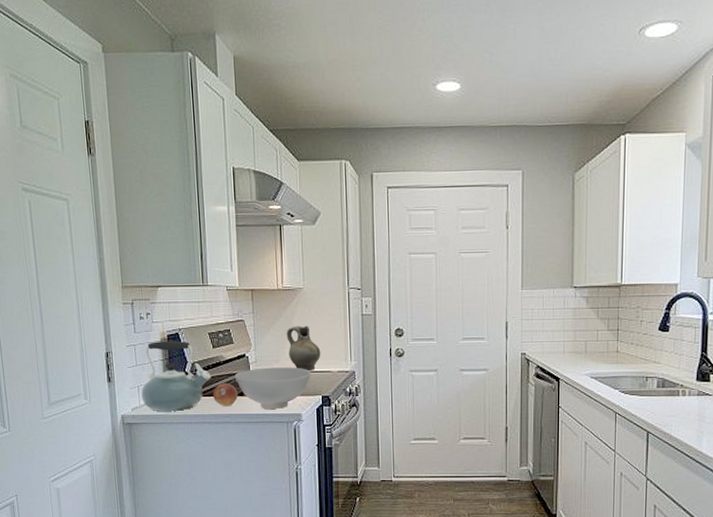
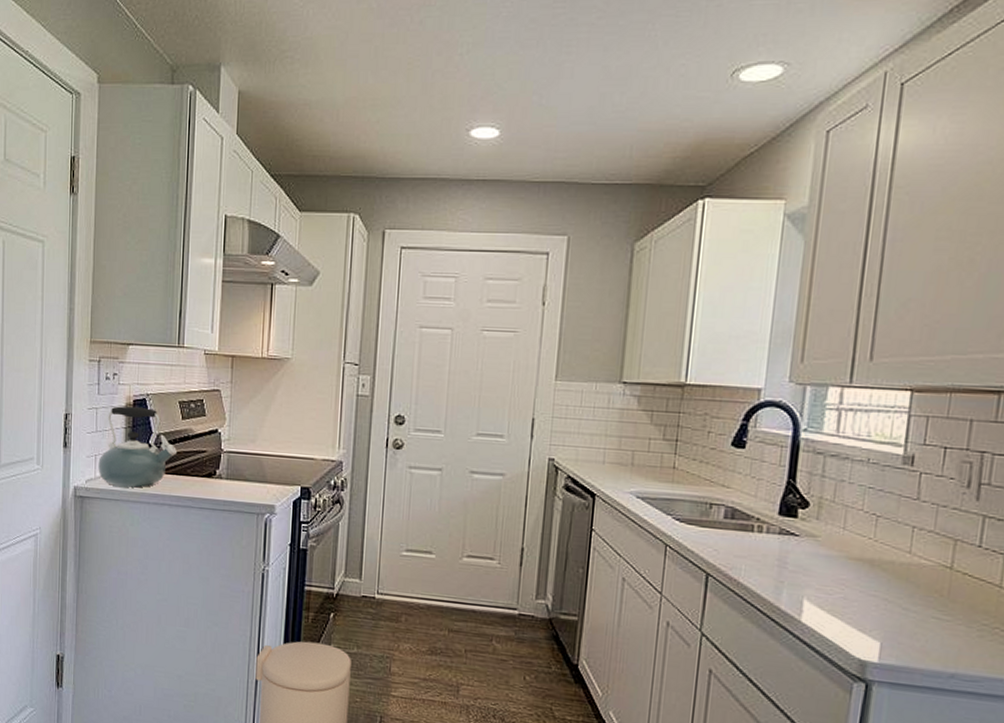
fruit: present [213,383,238,407] -> none [177,461,205,489]
bowl: present [234,367,311,409] -> none [203,447,291,497]
ceramic jug: present [286,326,321,370] -> none [267,401,305,456]

